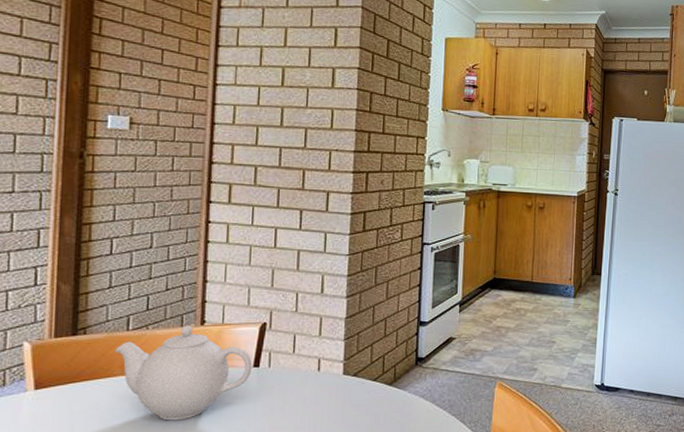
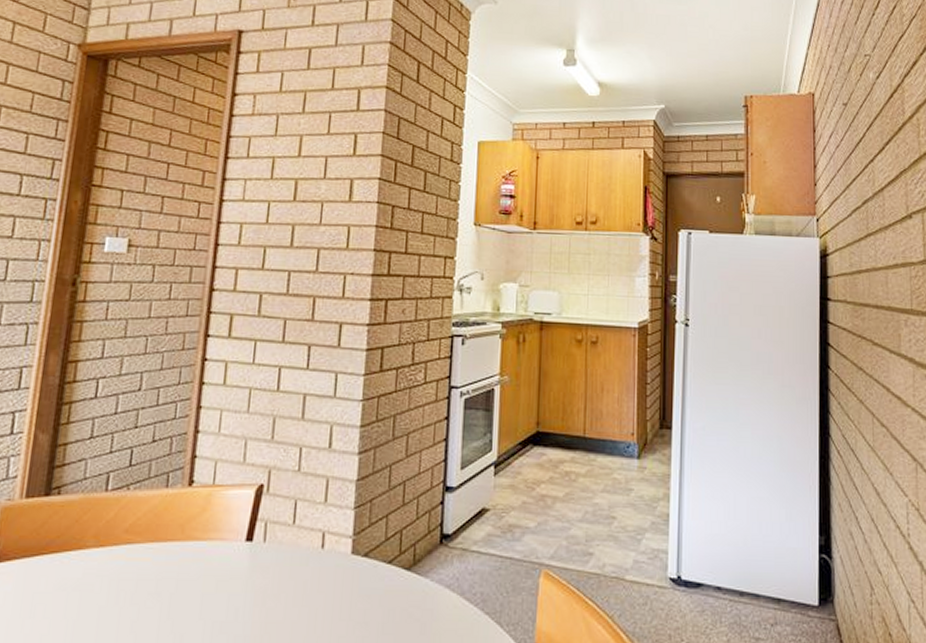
teapot: present [115,325,253,421] -> none [90,485,245,608]

